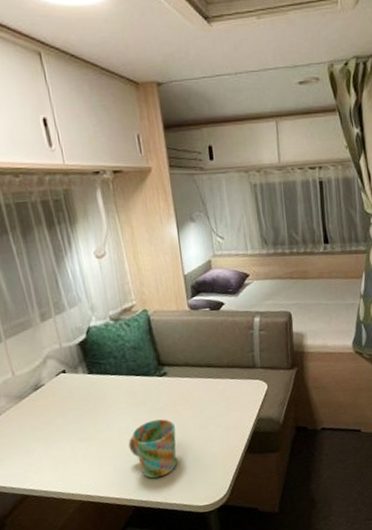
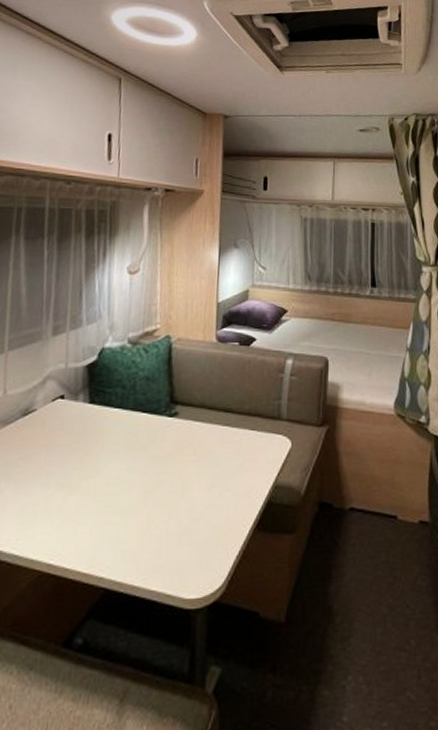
mug: present [128,419,178,479] -> none [114,471,175,552]

